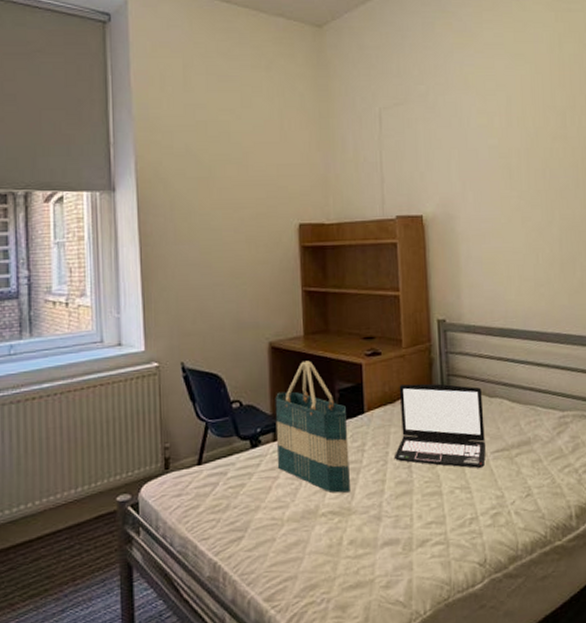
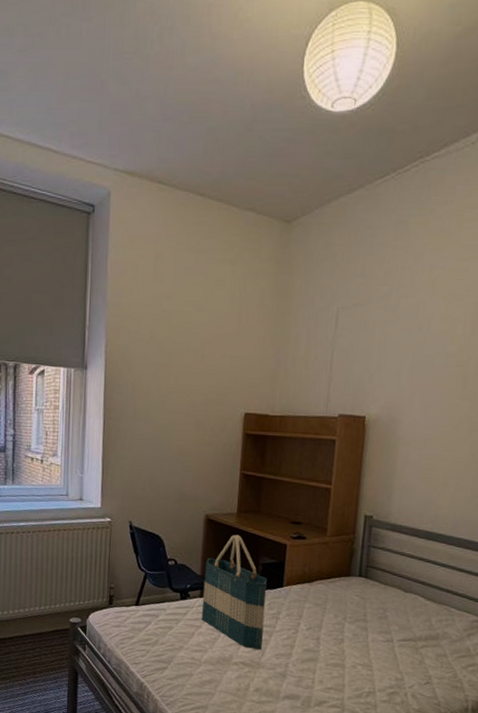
laptop: present [393,383,486,468] -> none [304,568,398,652]

